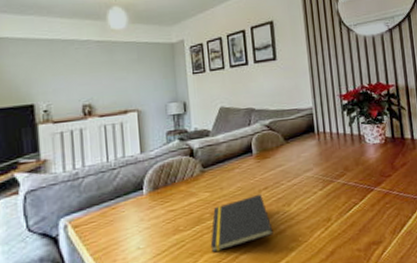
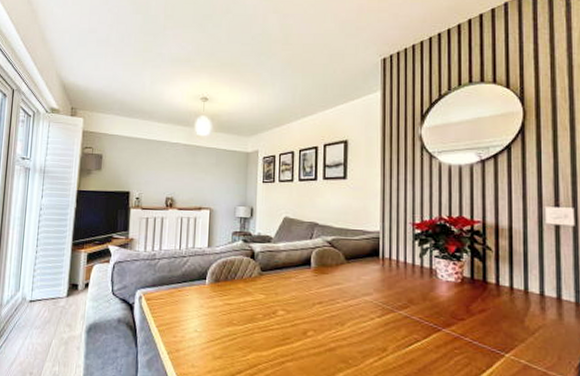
notepad: present [210,193,273,253] -> none [259,307,323,353]

